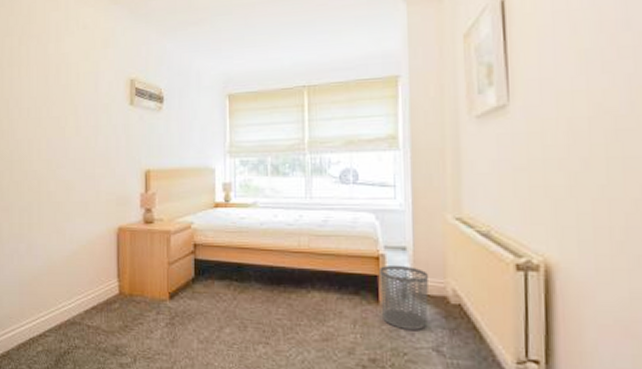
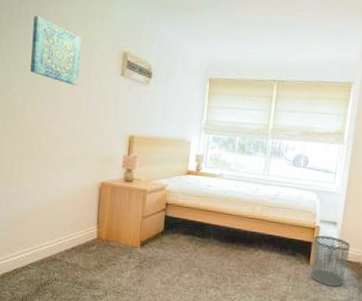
wall art: none [34,55,85,123] -> present [30,16,81,86]

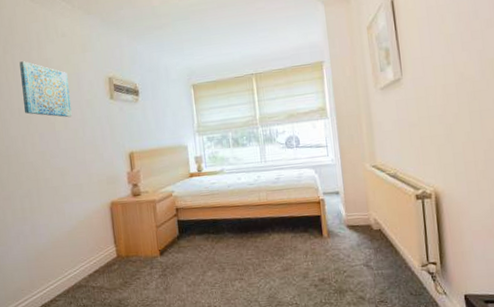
waste bin: present [310,235,350,287] -> none [321,205,359,254]

